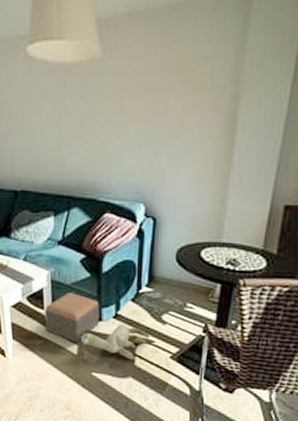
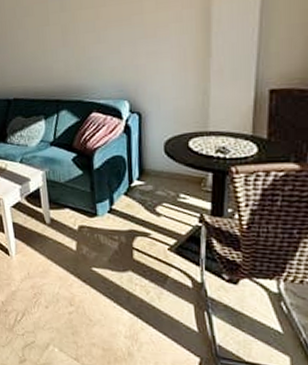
footstool: present [44,293,99,343] -> none [42,191,95,239]
plush toy: present [80,323,150,360] -> none [78,217,146,254]

